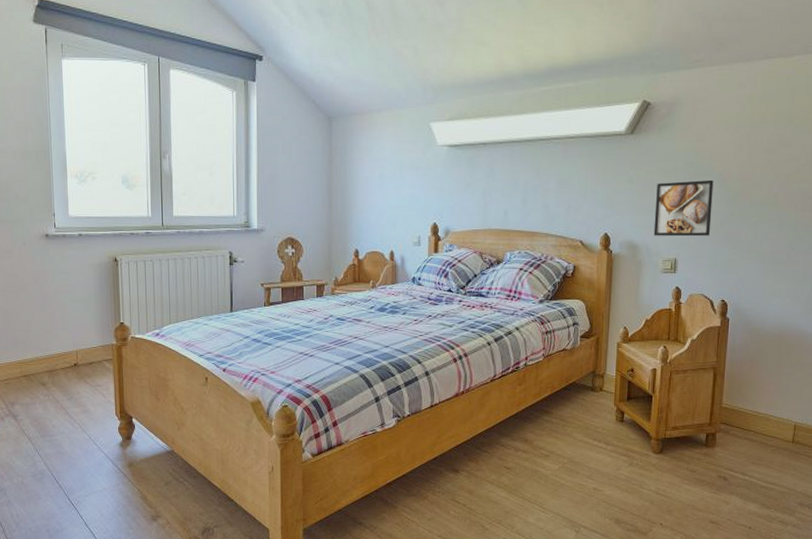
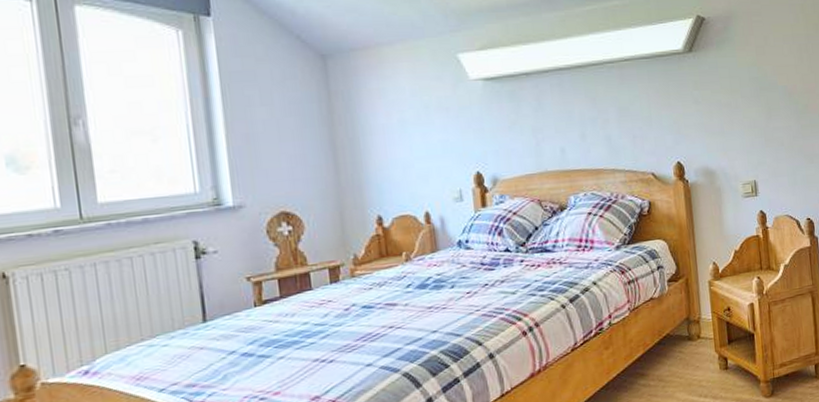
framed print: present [653,179,714,237] -> none [724,93,786,159]

